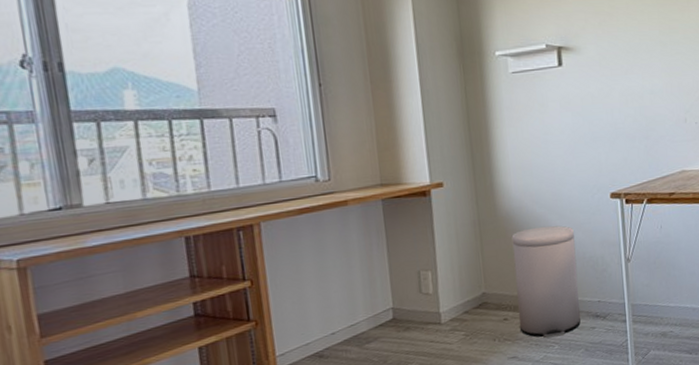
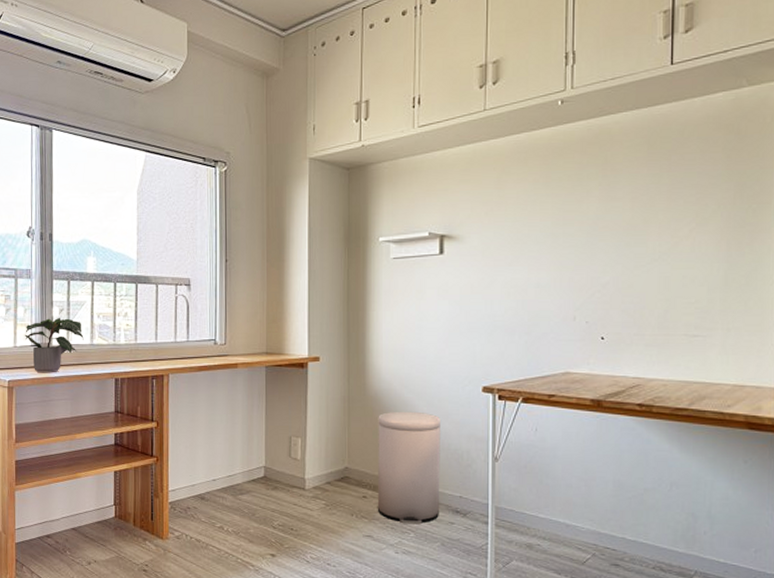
potted plant: none [35,169,132,245] -> present [25,317,84,373]

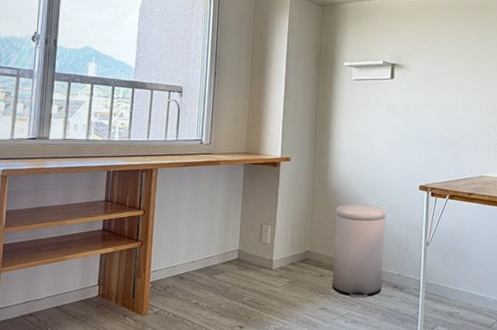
potted plant: present [25,317,84,373] -> none [22,114,80,165]

